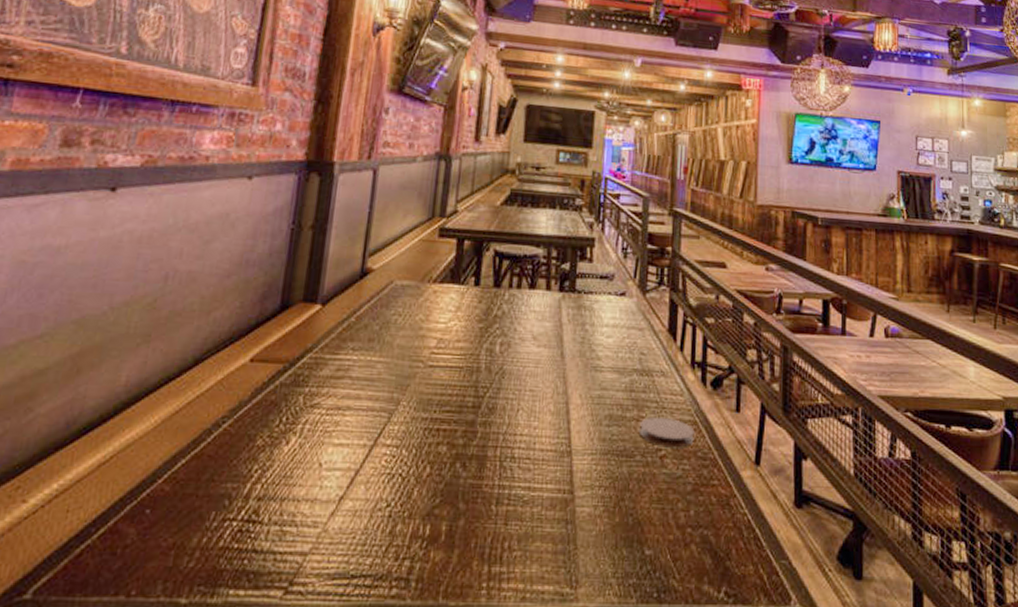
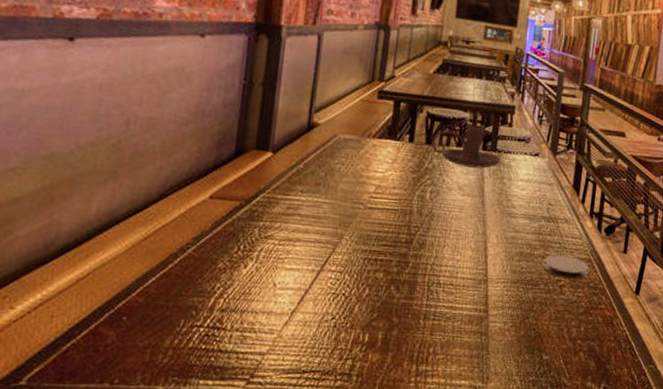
candle holder: none [500,262,582,314] -> present [431,125,502,169]

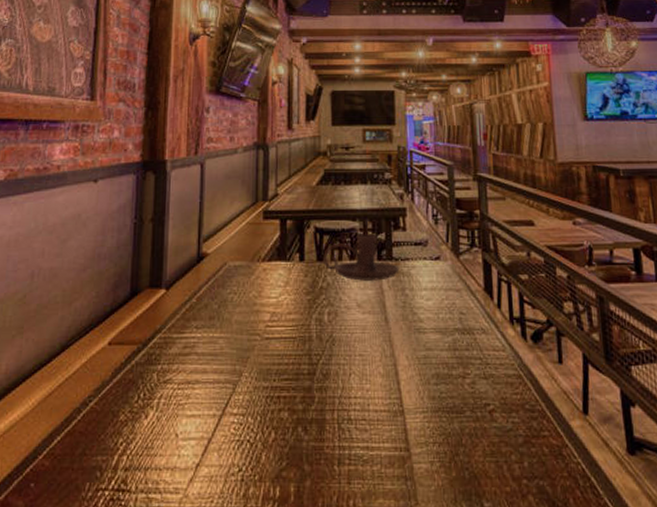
coaster: present [544,255,589,279] -> none [467,372,521,402]

